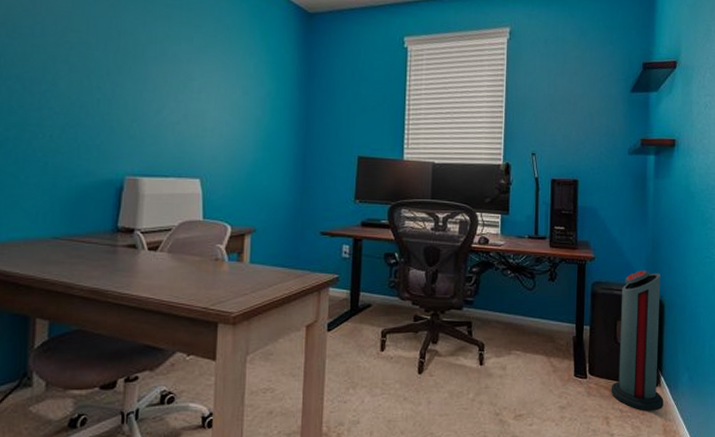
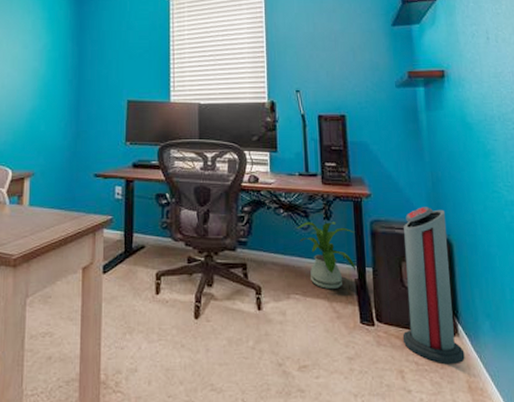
house plant: none [521,283,577,346] -> present [296,222,356,290]

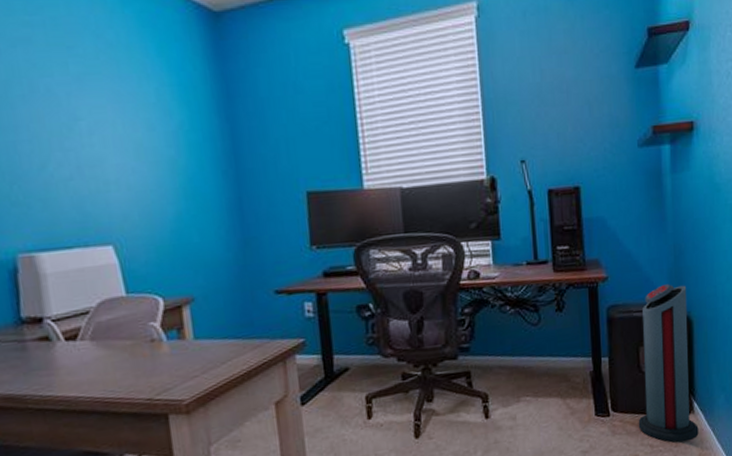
house plant: present [296,222,356,290] -> none [525,313,591,386]

